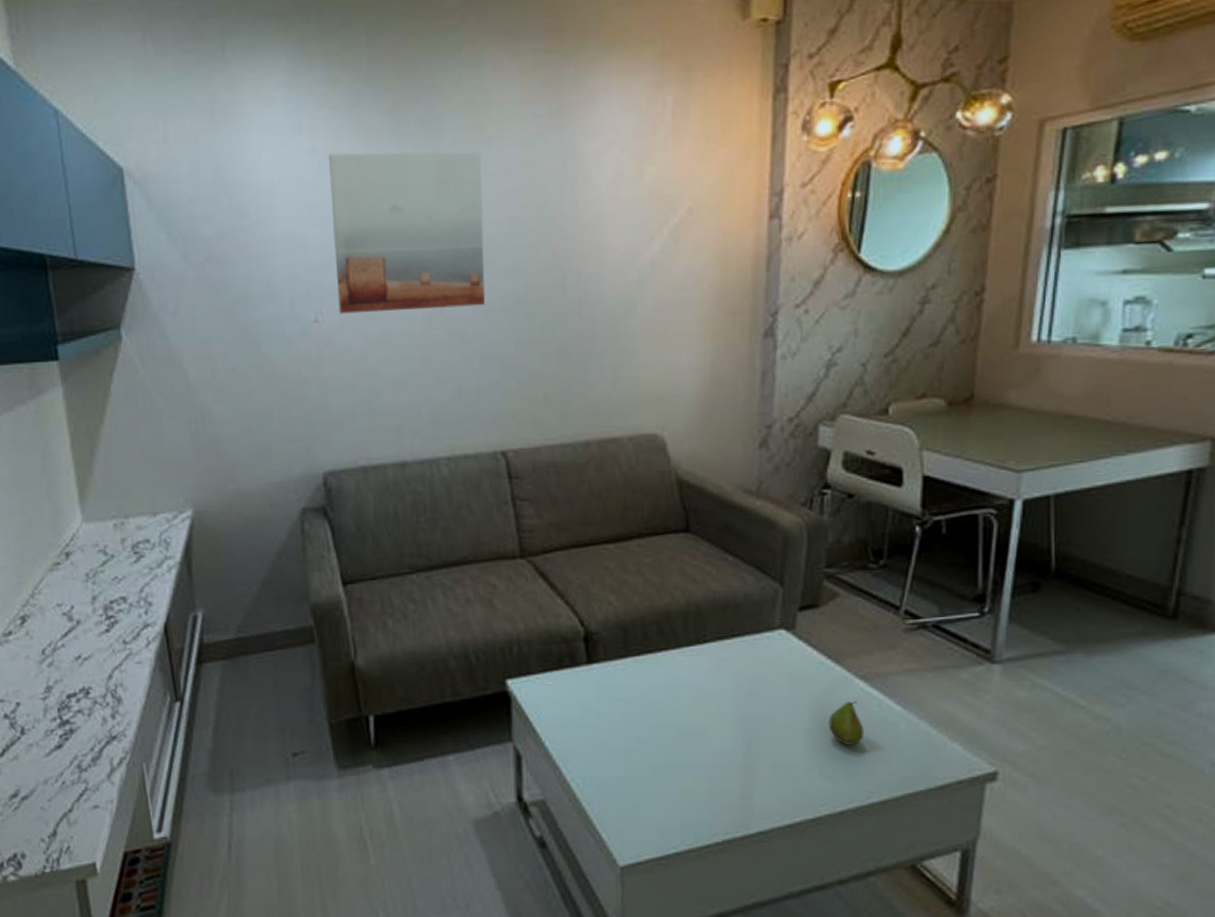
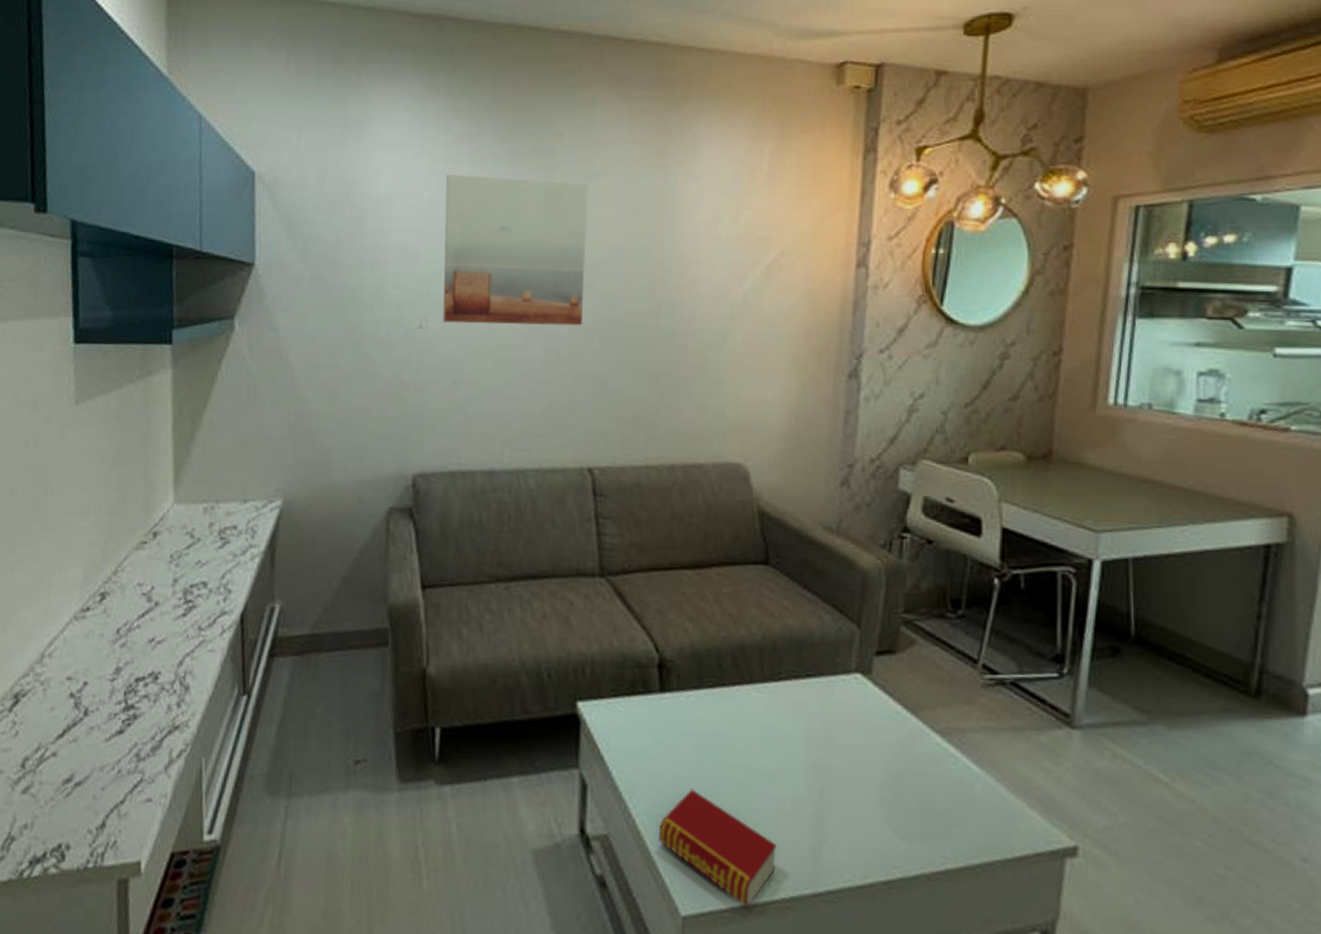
book: none [594,751,708,854] -> present [659,789,776,908]
fruit: present [828,701,864,745] -> none [903,756,940,804]

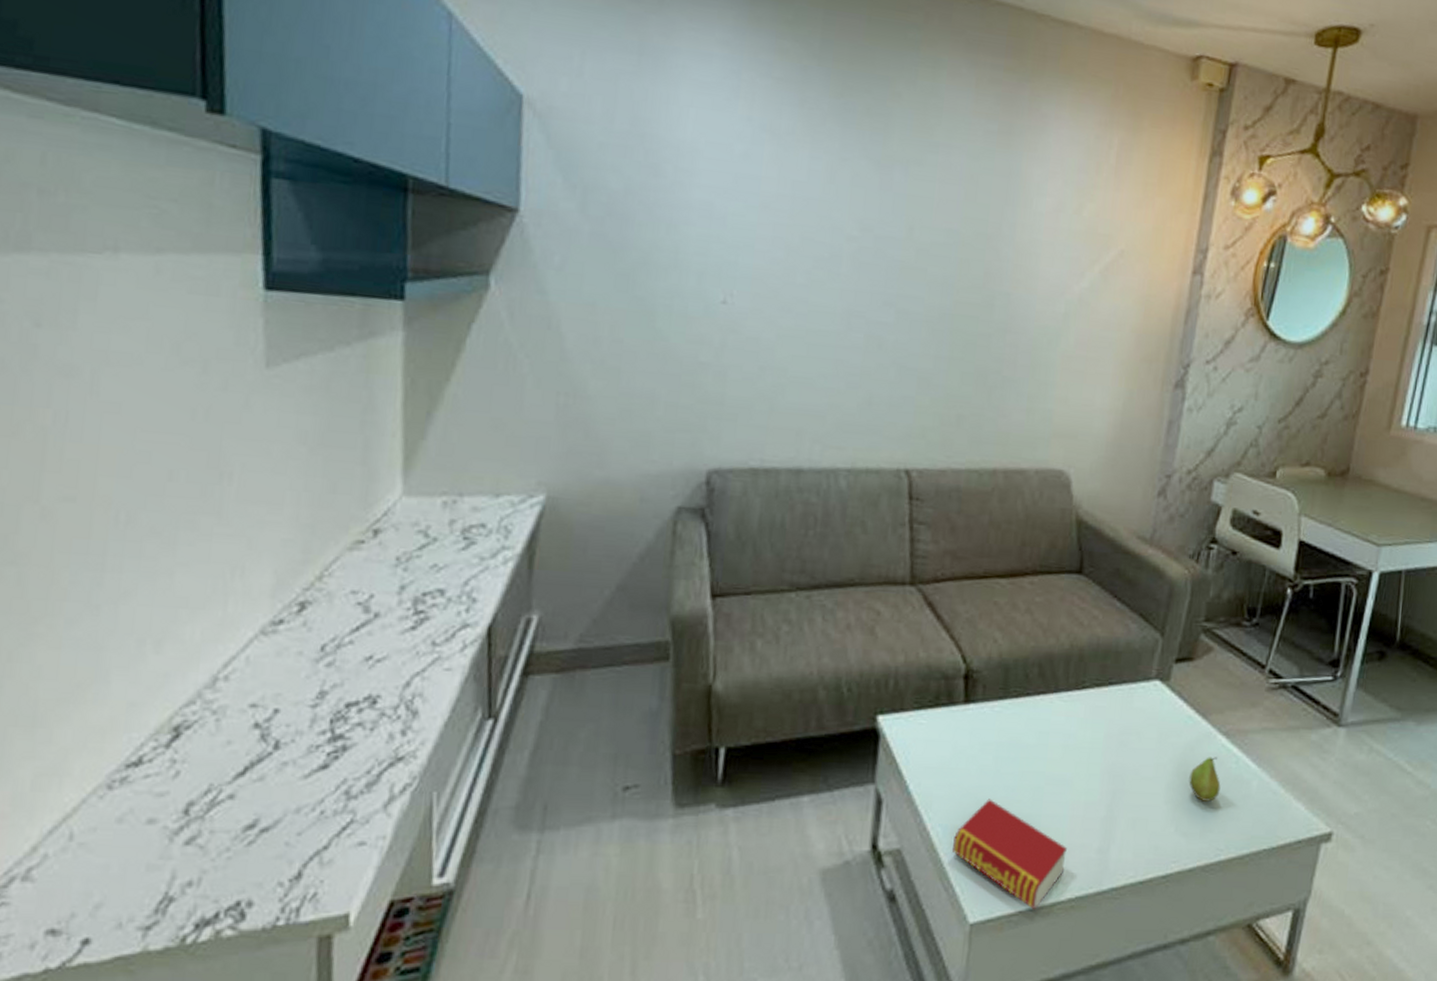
wall art: present [443,174,588,326] -> none [751,126,926,314]
fruit: none [903,756,940,804] -> present [1189,757,1221,802]

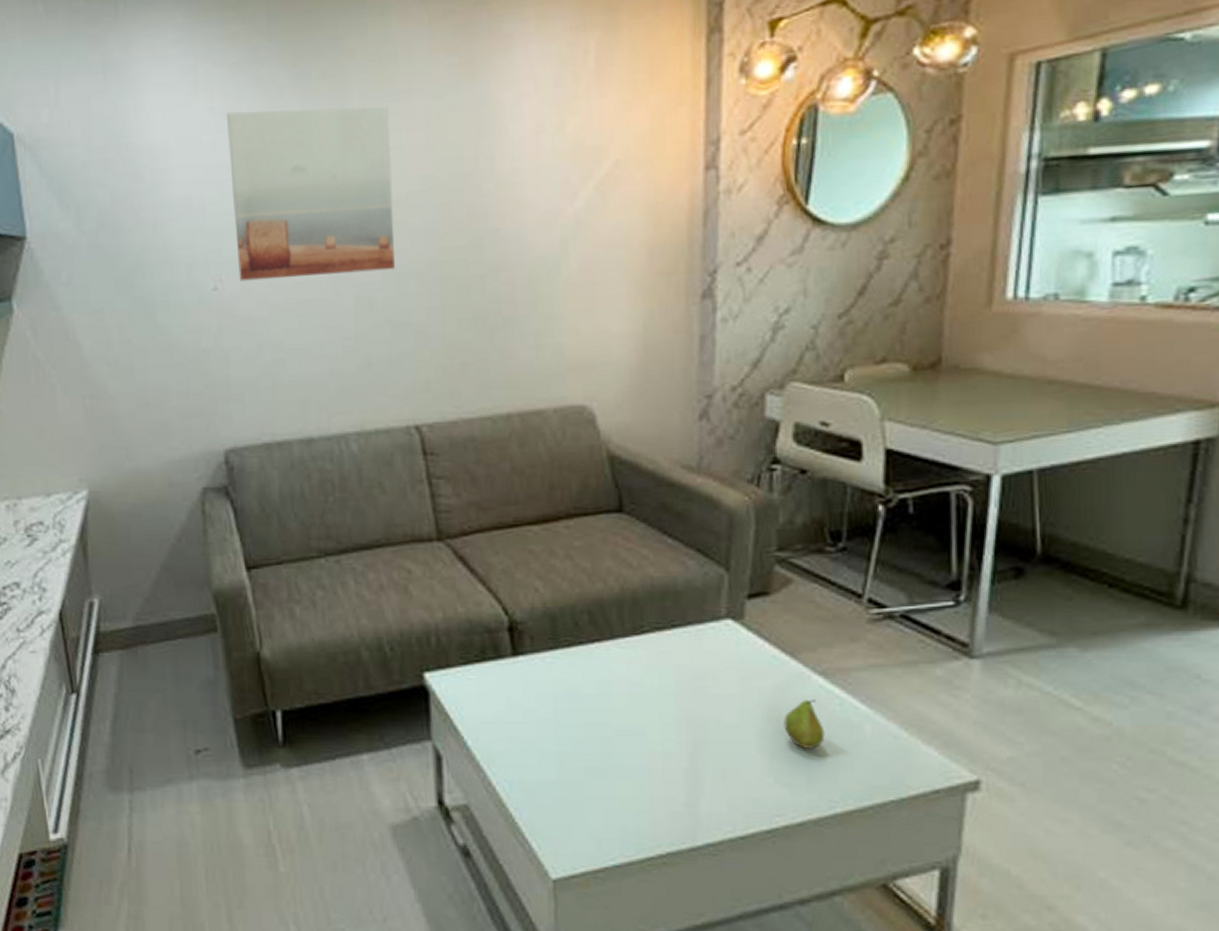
wall art: none [751,126,926,314] -> present [227,106,395,281]
book: present [953,799,1067,911] -> none [522,752,650,867]

